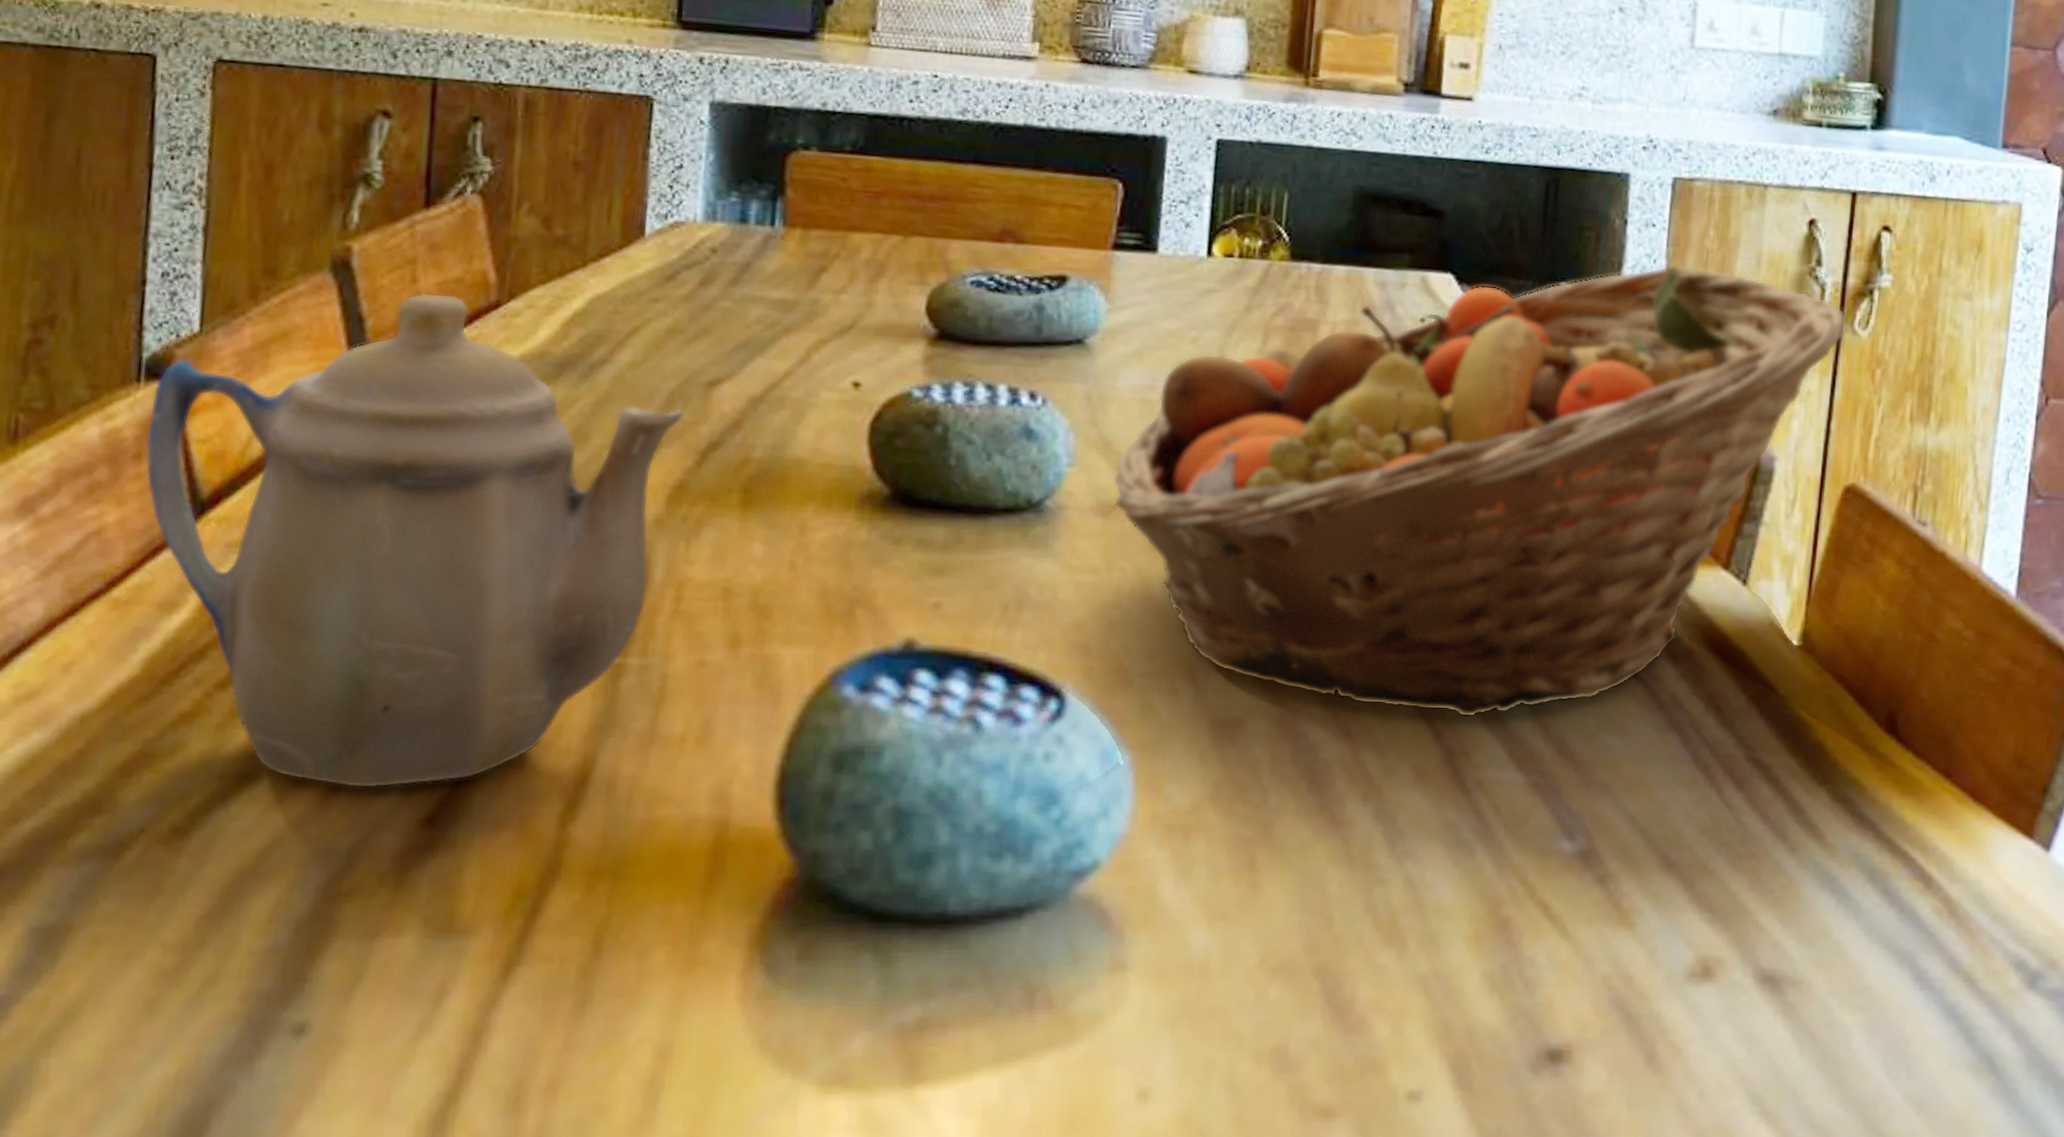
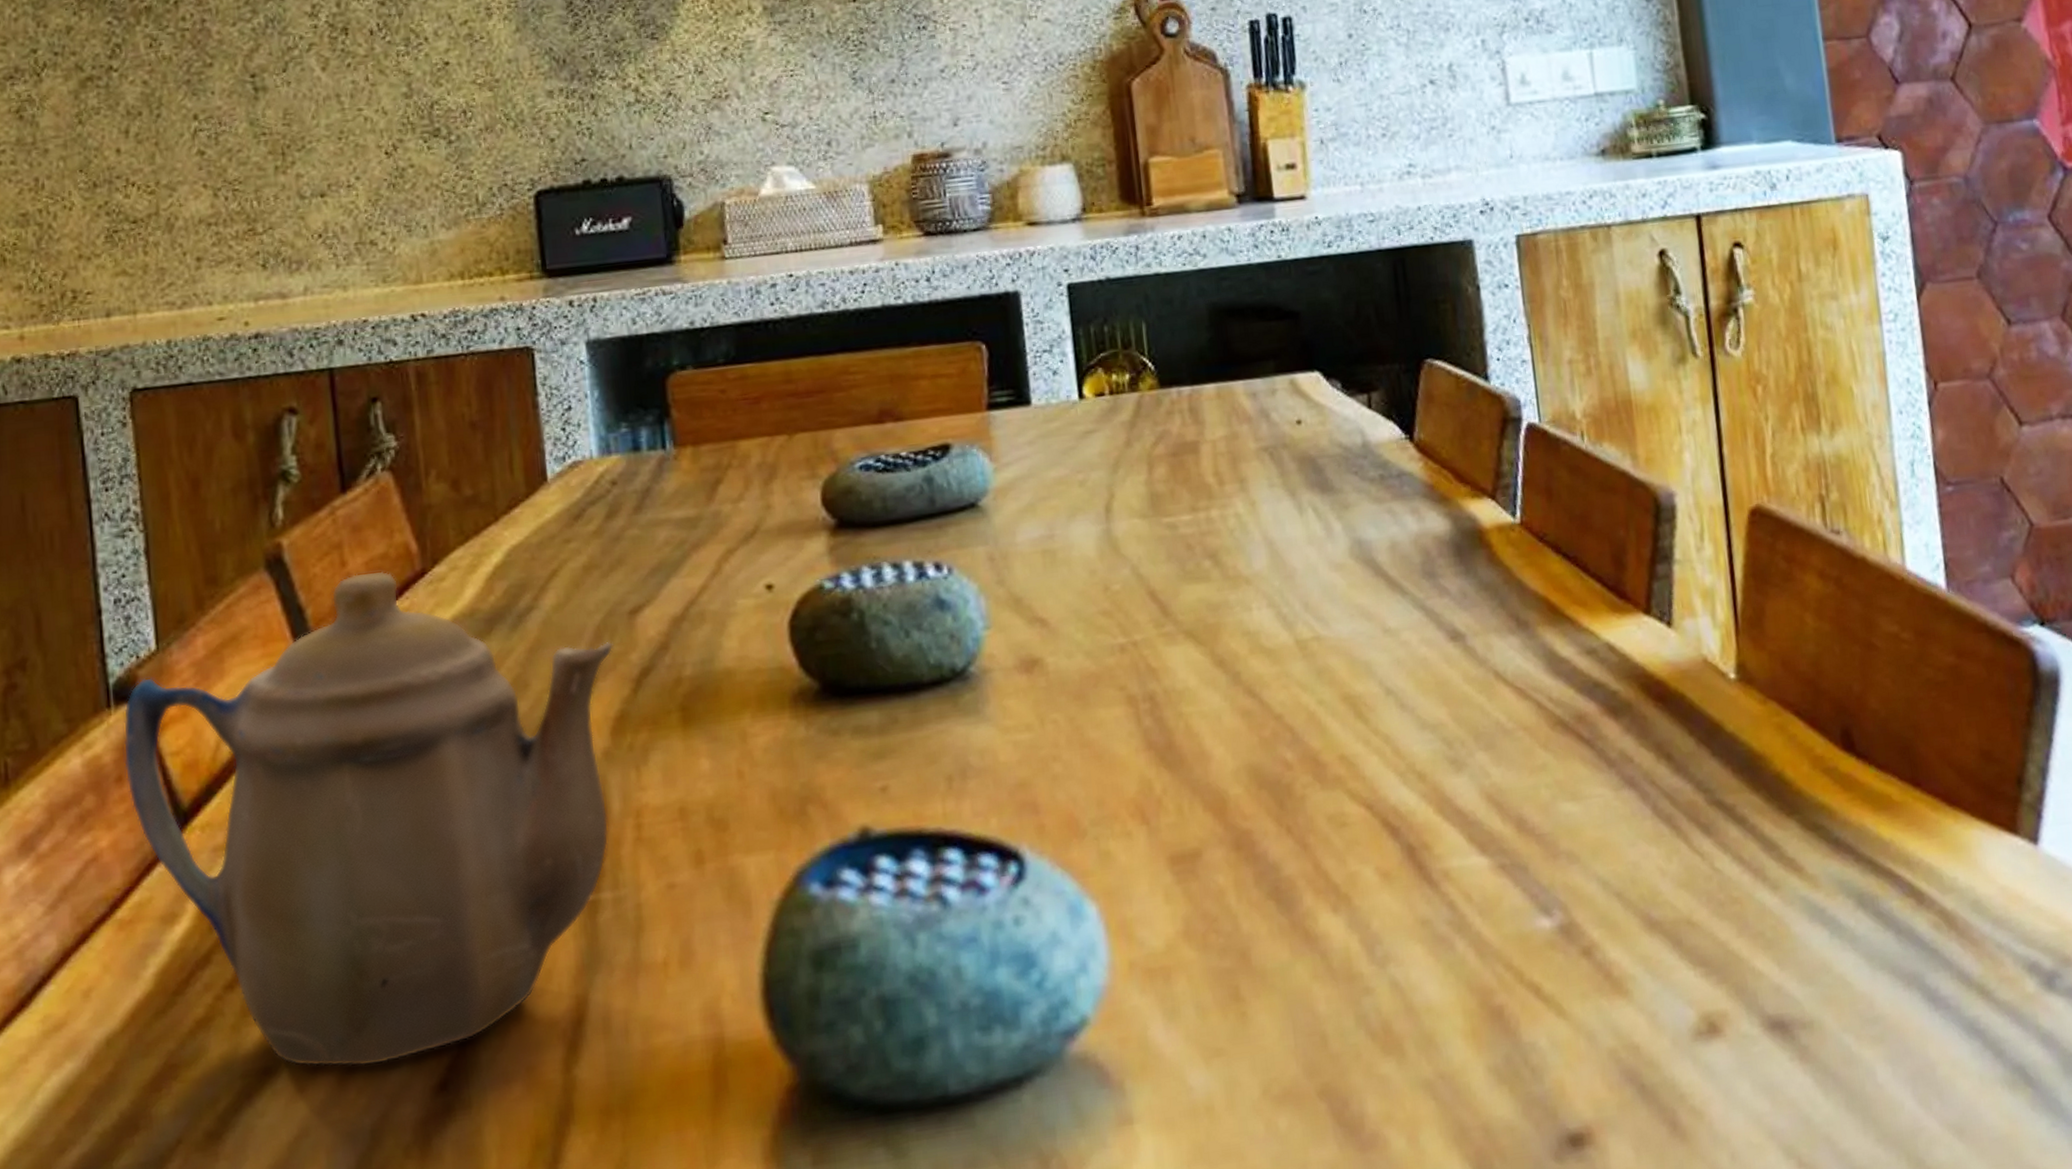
fruit basket: present [1113,264,1847,718] -> none [1029,316,1719,815]

